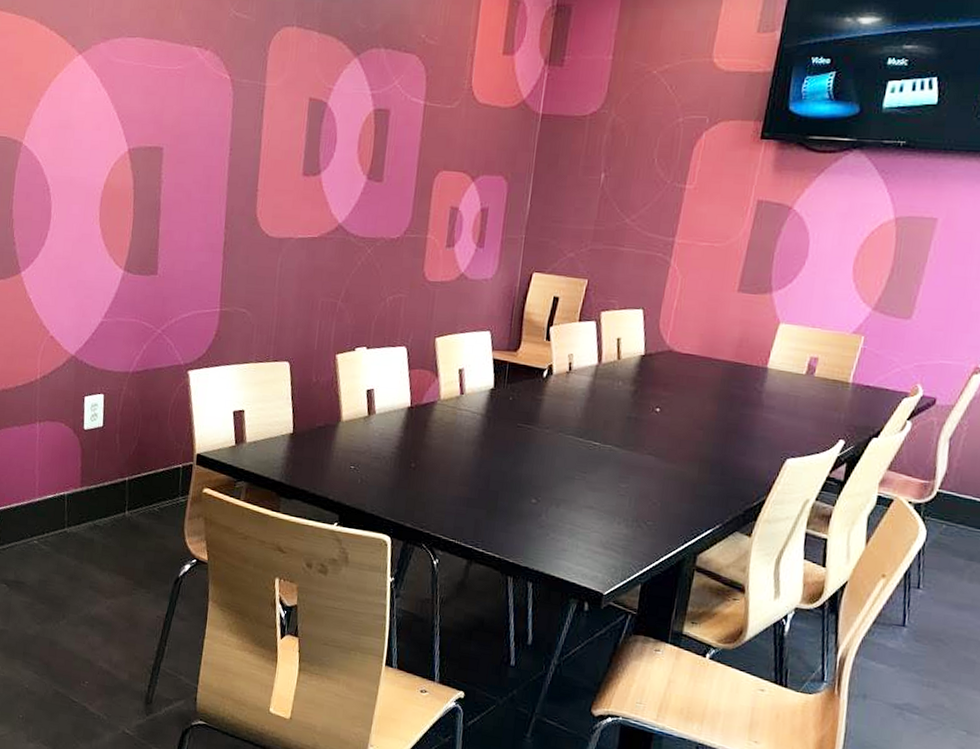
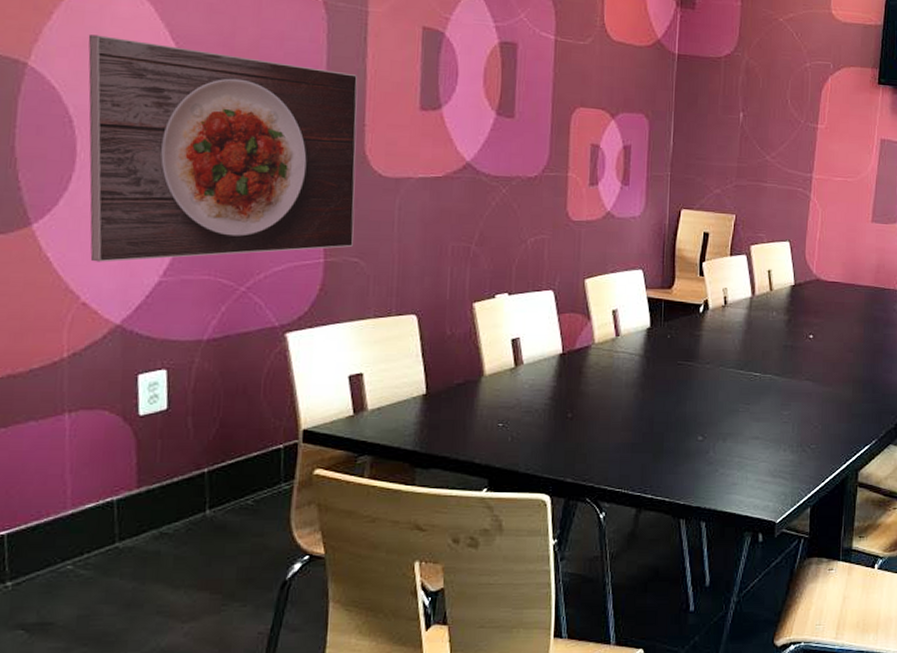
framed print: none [57,117,254,304] -> present [88,34,358,262]

